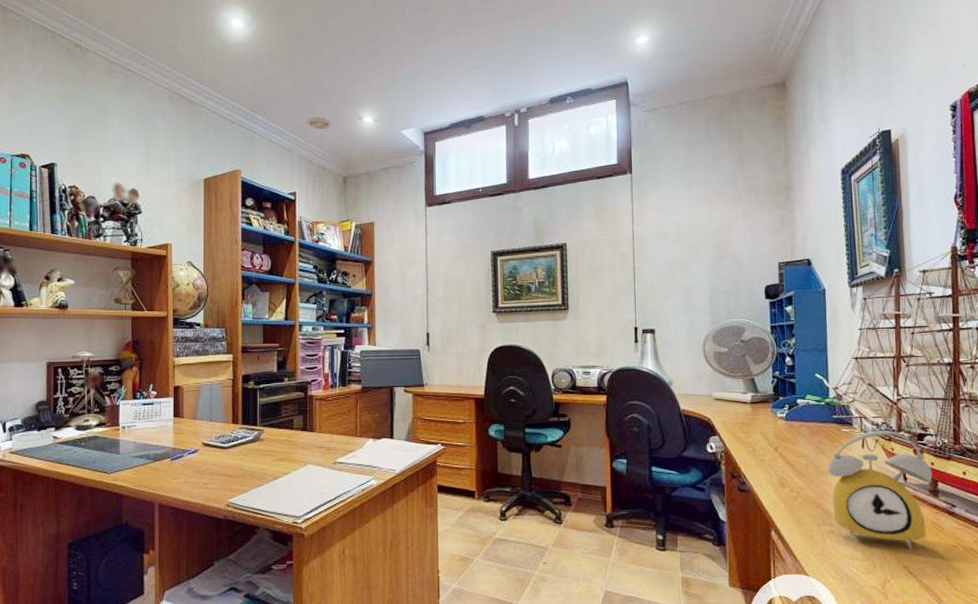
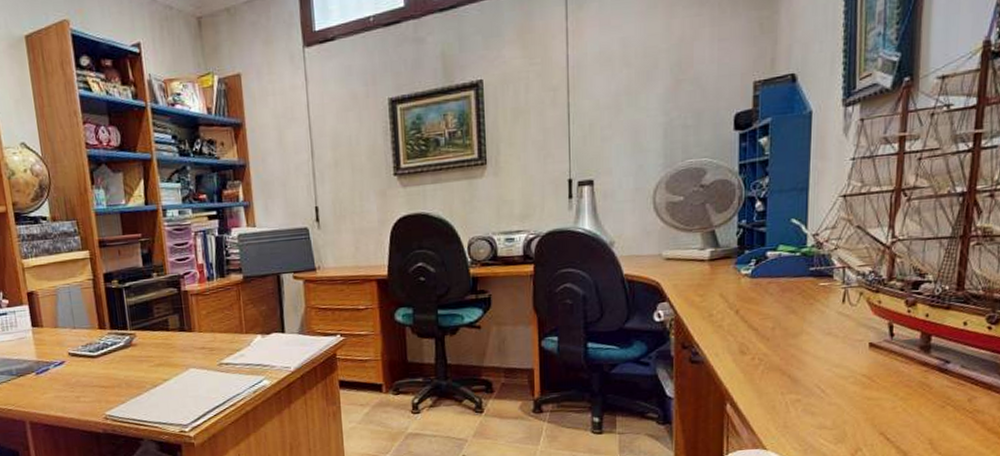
alarm clock: present [828,430,933,549] -> none [799,280,926,414]

